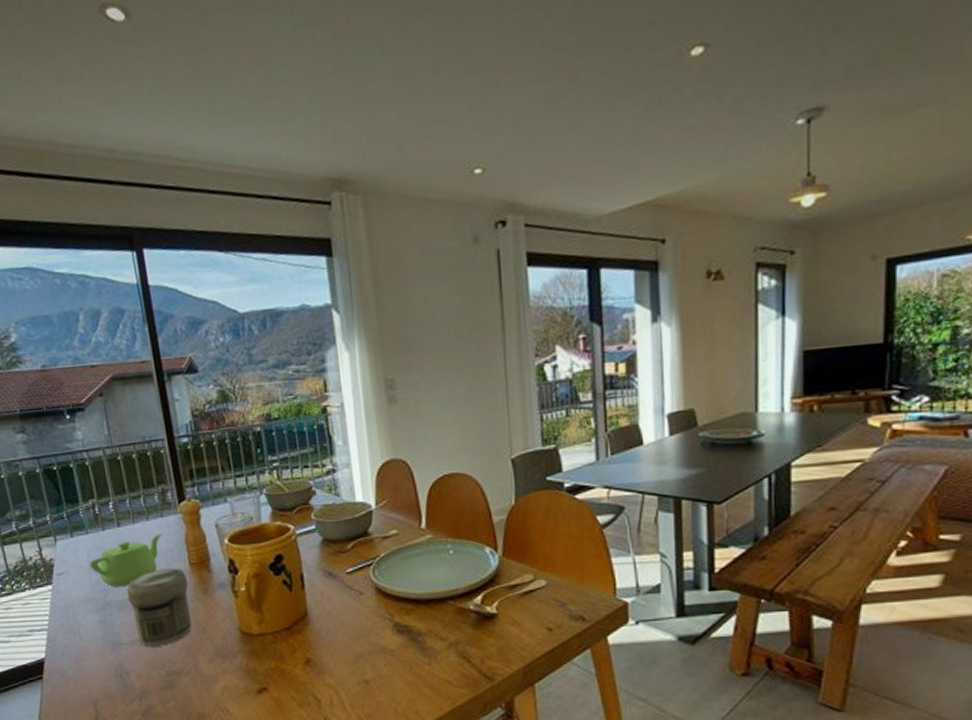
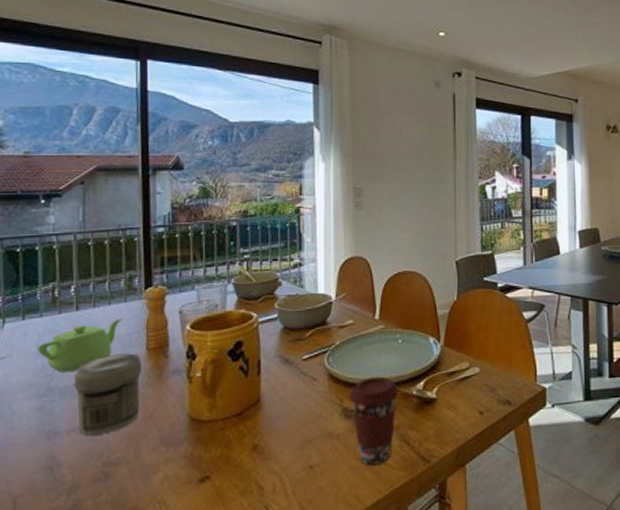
coffee cup: none [399,590,454,682] -> present [348,376,399,466]

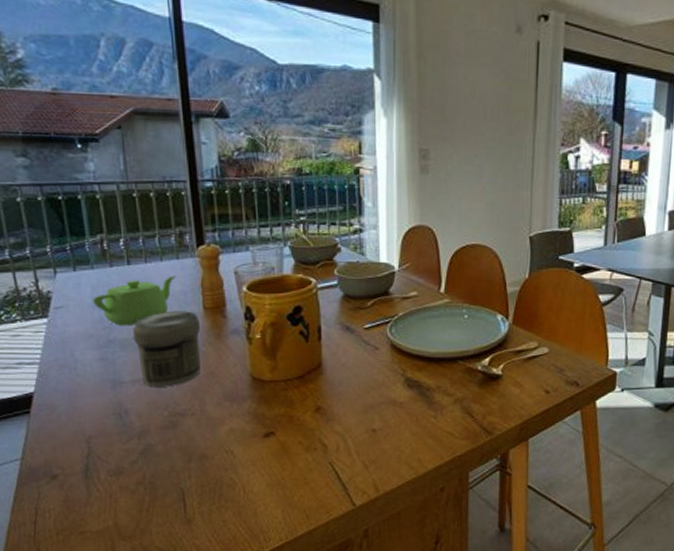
coffee cup: present [348,376,399,466] -> none [411,349,463,434]

